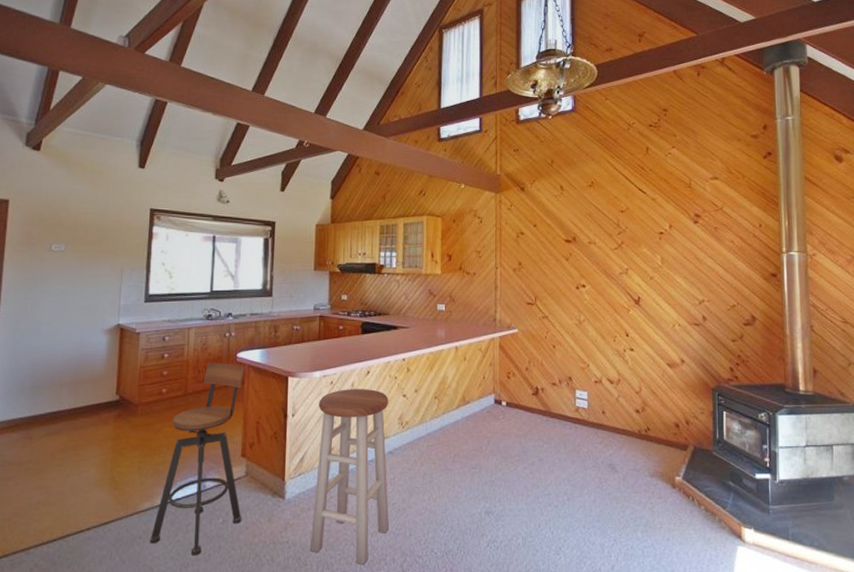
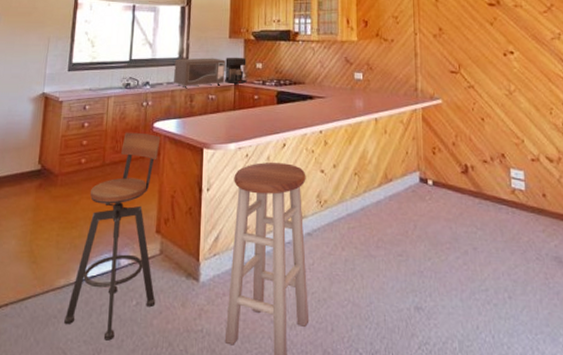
microwave: none [257,289,310,319] -> present [174,58,225,88]
coffee maker: none [310,289,332,315] -> present [225,57,247,84]

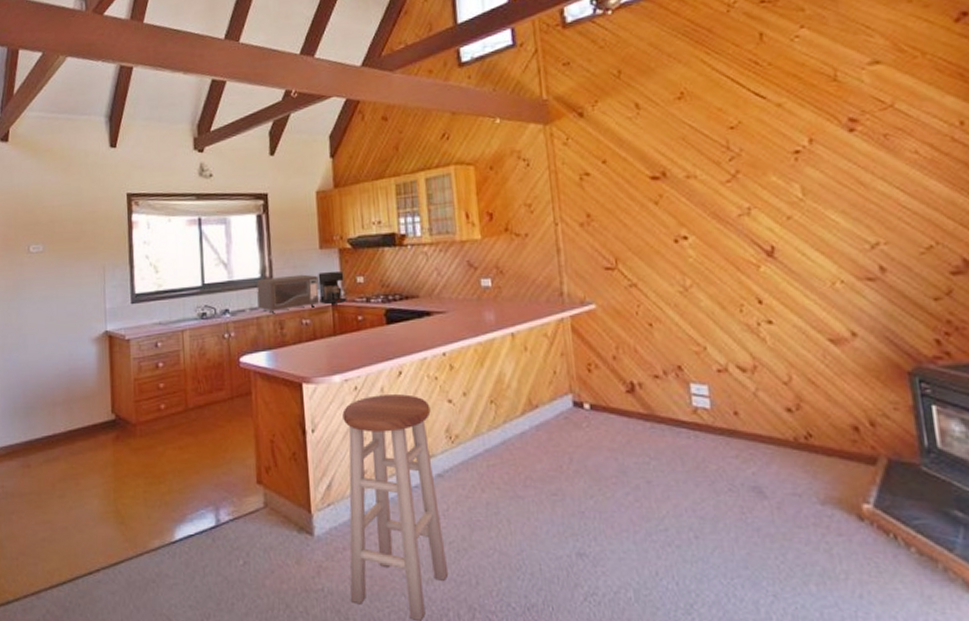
bar stool: present [64,132,161,341] -> none [164,369,266,605]

